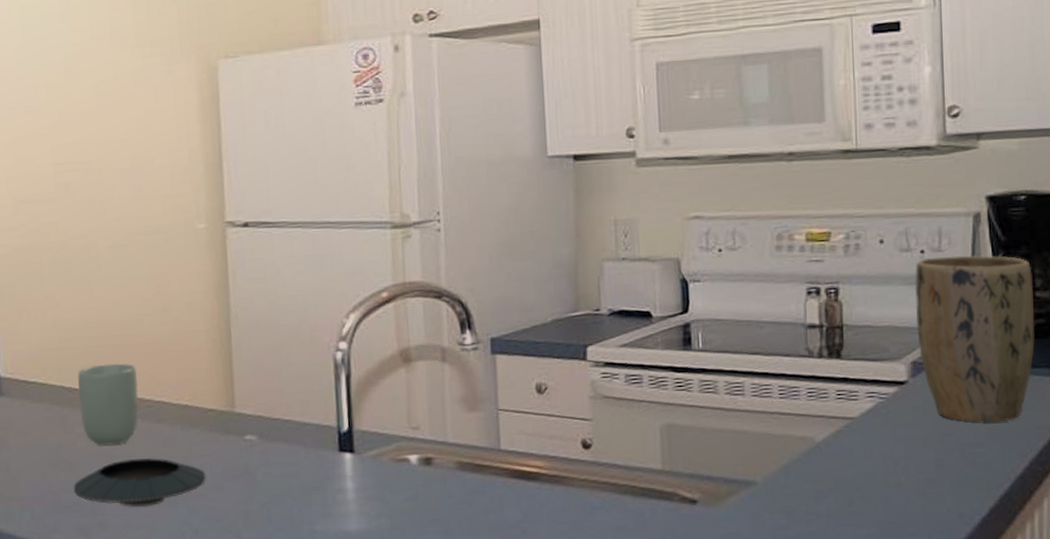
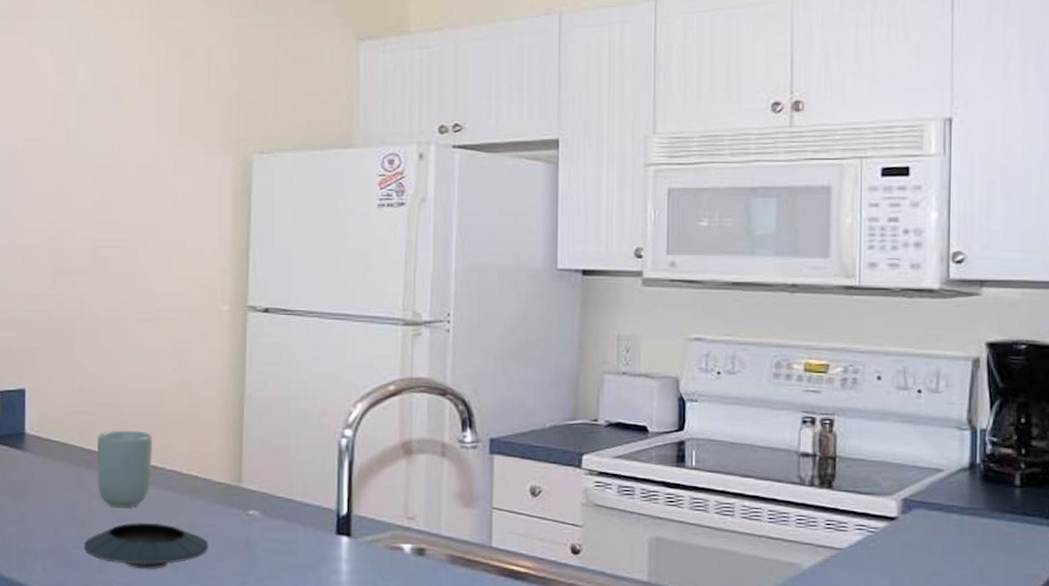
plant pot: present [914,255,1035,423] -> none [909,397,1030,567]

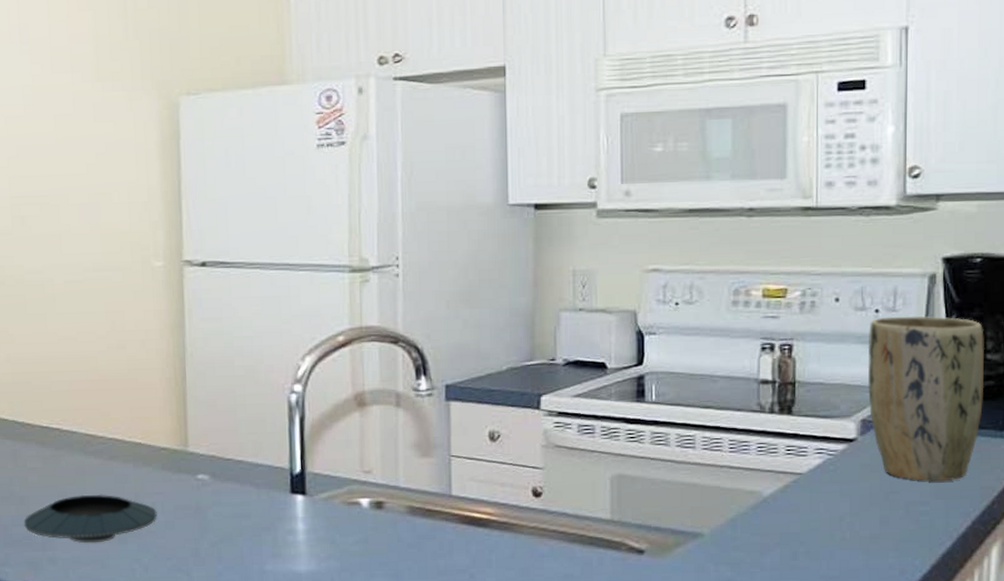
cup: present [96,430,153,508] -> none [30,399,92,481]
plant pot: none [909,397,1030,567] -> present [867,315,985,482]

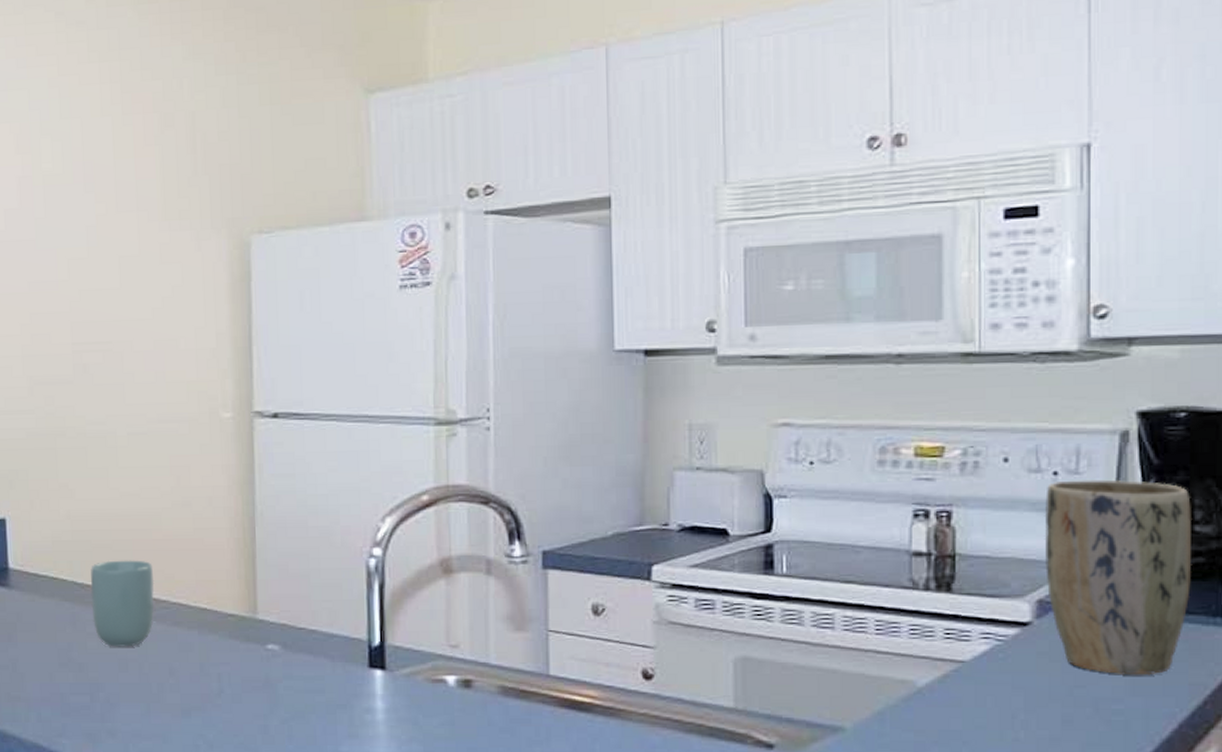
saucer: present [24,494,157,544] -> none [82,662,223,716]
cup: none [30,399,92,481] -> present [90,560,155,647]

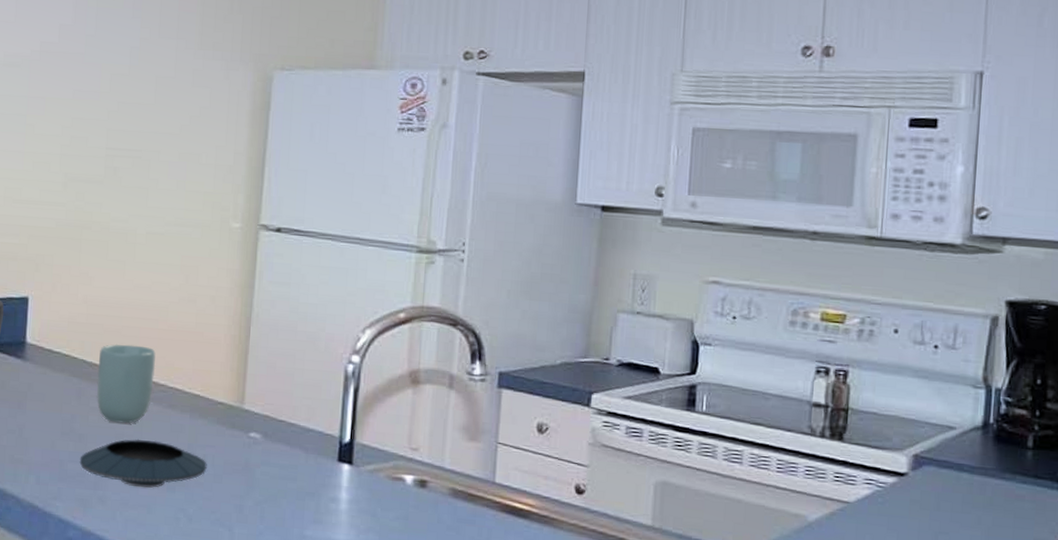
saucer: none [82,662,223,716] -> present [79,439,207,488]
plant pot: present [1044,479,1192,676] -> none [922,354,1045,529]

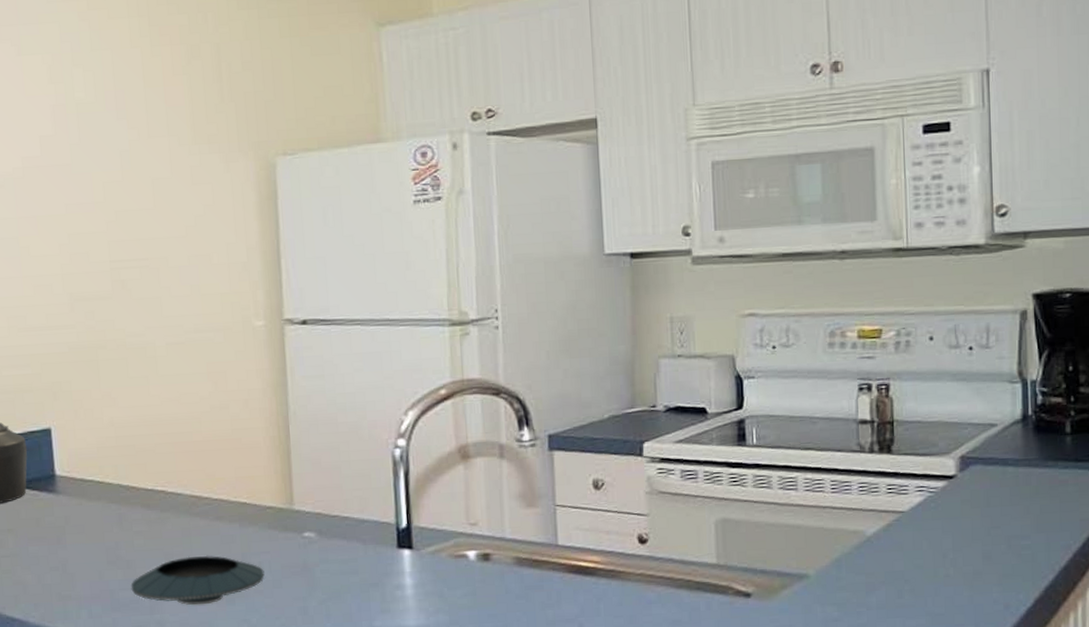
cup: present [96,344,156,424] -> none [135,461,197,544]

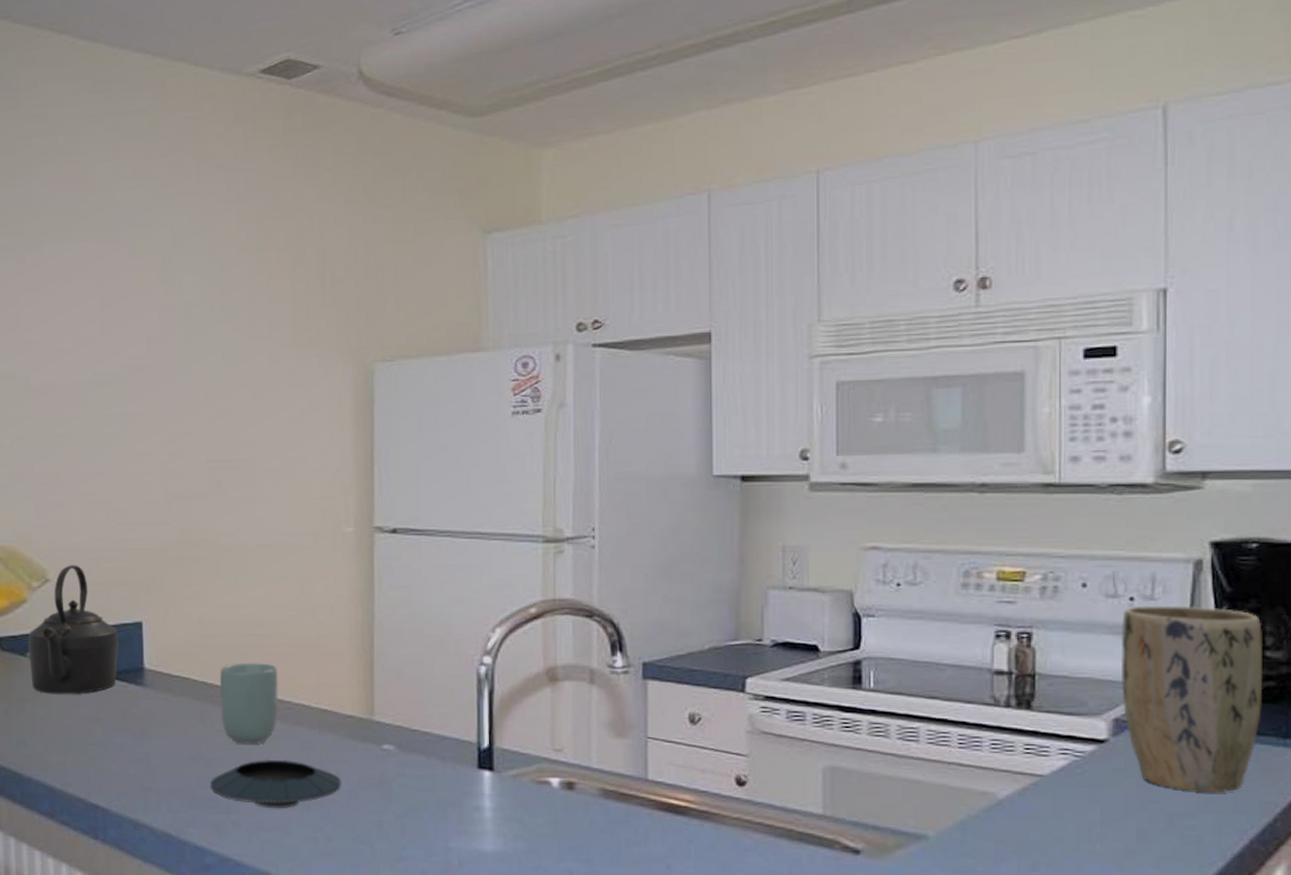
cup: none [135,461,197,544] -> present [219,663,279,744]
plant pot: none [963,351,1079,515] -> present [1120,605,1263,793]

